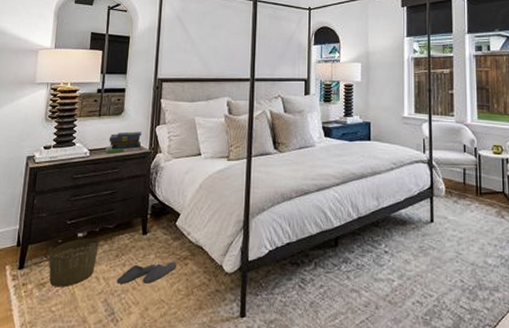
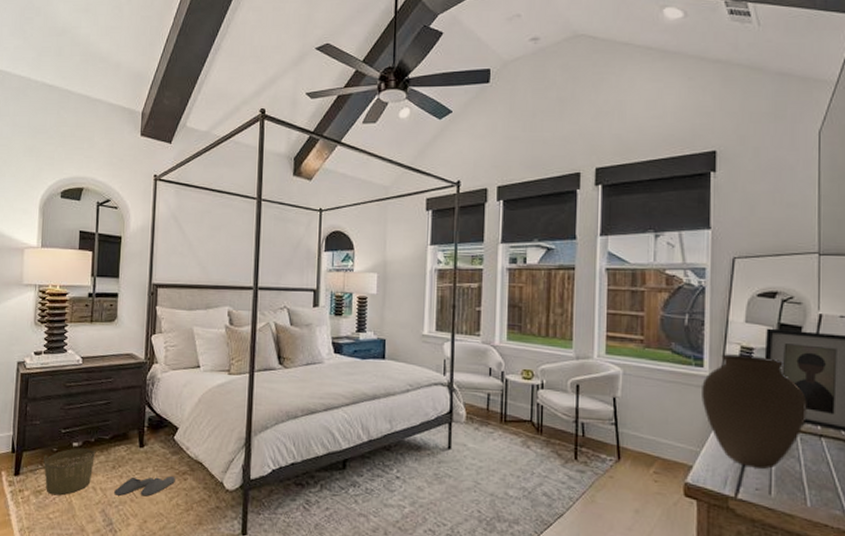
books: present [105,131,142,155] -> none [99,339,137,363]

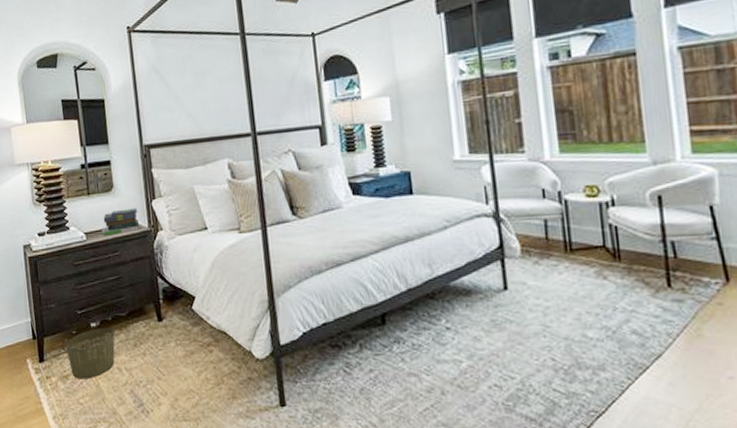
books: none [99,339,137,363] -> present [101,208,140,237]
slippers: present [114,475,175,497] -> none [140,348,201,374]

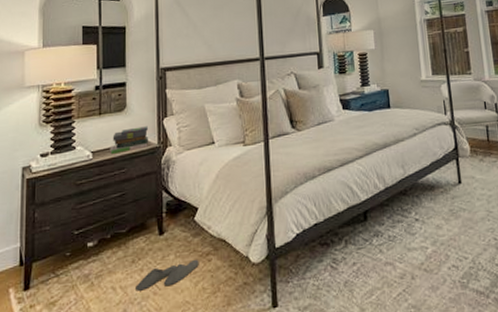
basket: present [64,328,115,379] -> none [56,246,113,305]
slippers: none [140,348,201,374] -> present [136,259,199,291]

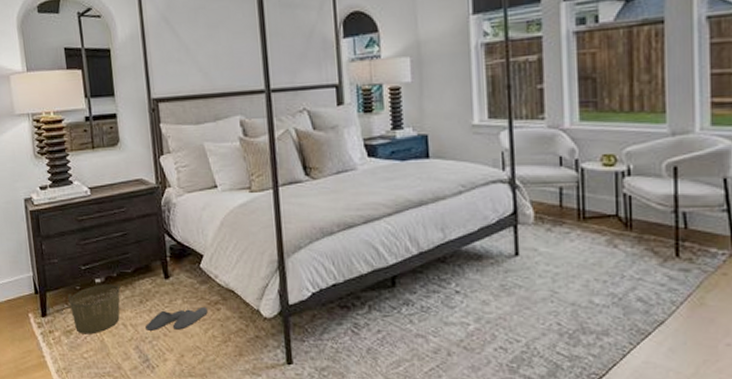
basket: none [56,246,113,305] -> present [68,284,120,335]
books: present [110,126,149,155] -> none [107,164,147,192]

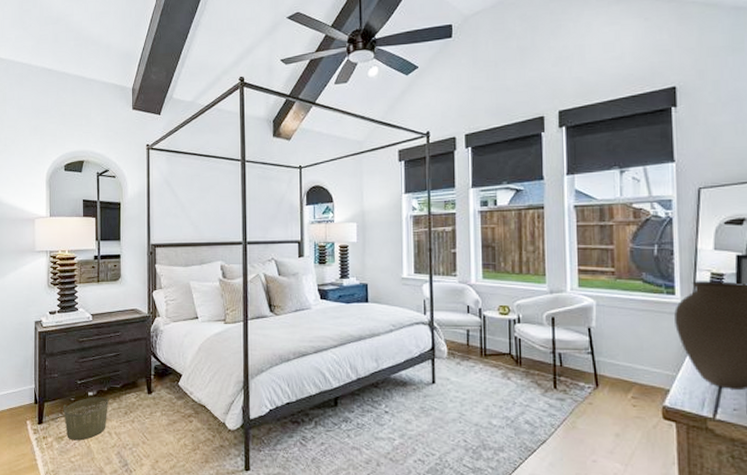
slippers: present [145,306,208,331] -> none [128,418,182,439]

